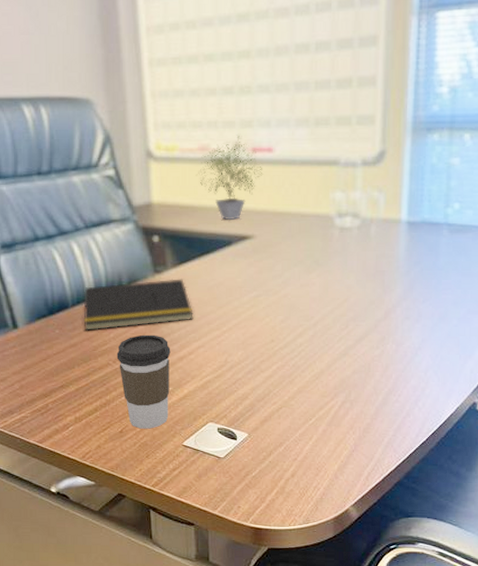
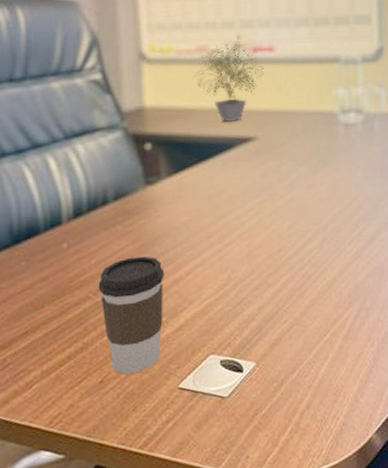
notepad: present [83,279,193,331] -> none [57,189,191,259]

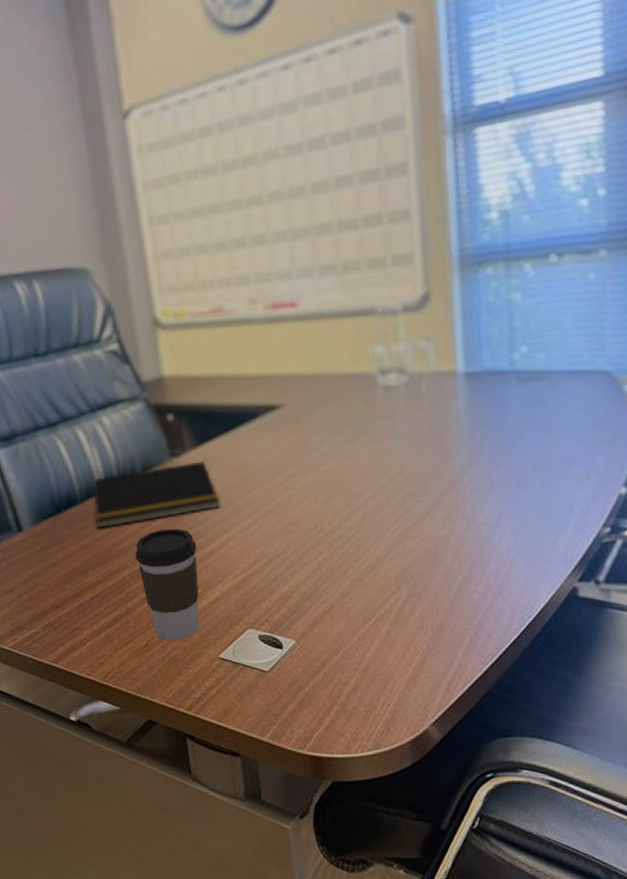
notepad: none [57,189,191,259] -> present [94,461,220,528]
potted plant: present [193,35,265,122] -> none [210,291,288,389]

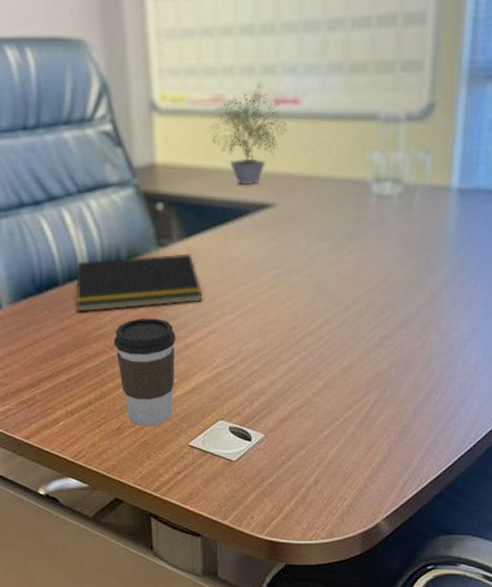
potted plant: none [210,291,288,389] -> present [207,83,287,185]

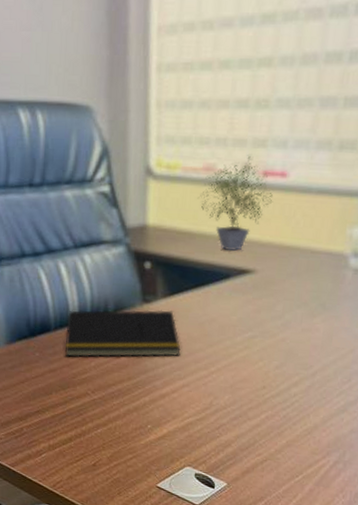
coffee cup: present [113,318,176,426] -> none [96,366,153,466]

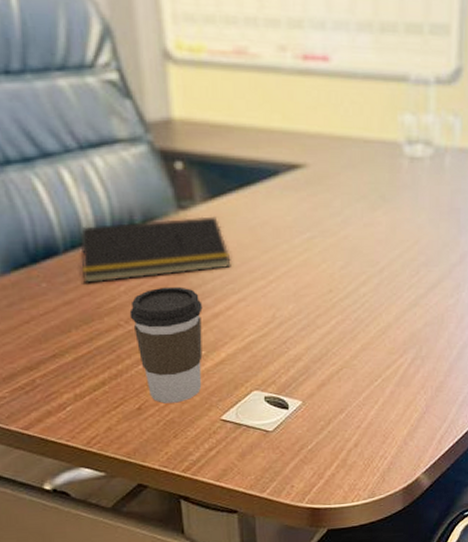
coffee cup: none [96,366,153,466] -> present [129,286,203,403]
potted plant: present [197,155,273,251] -> none [230,37,317,144]

